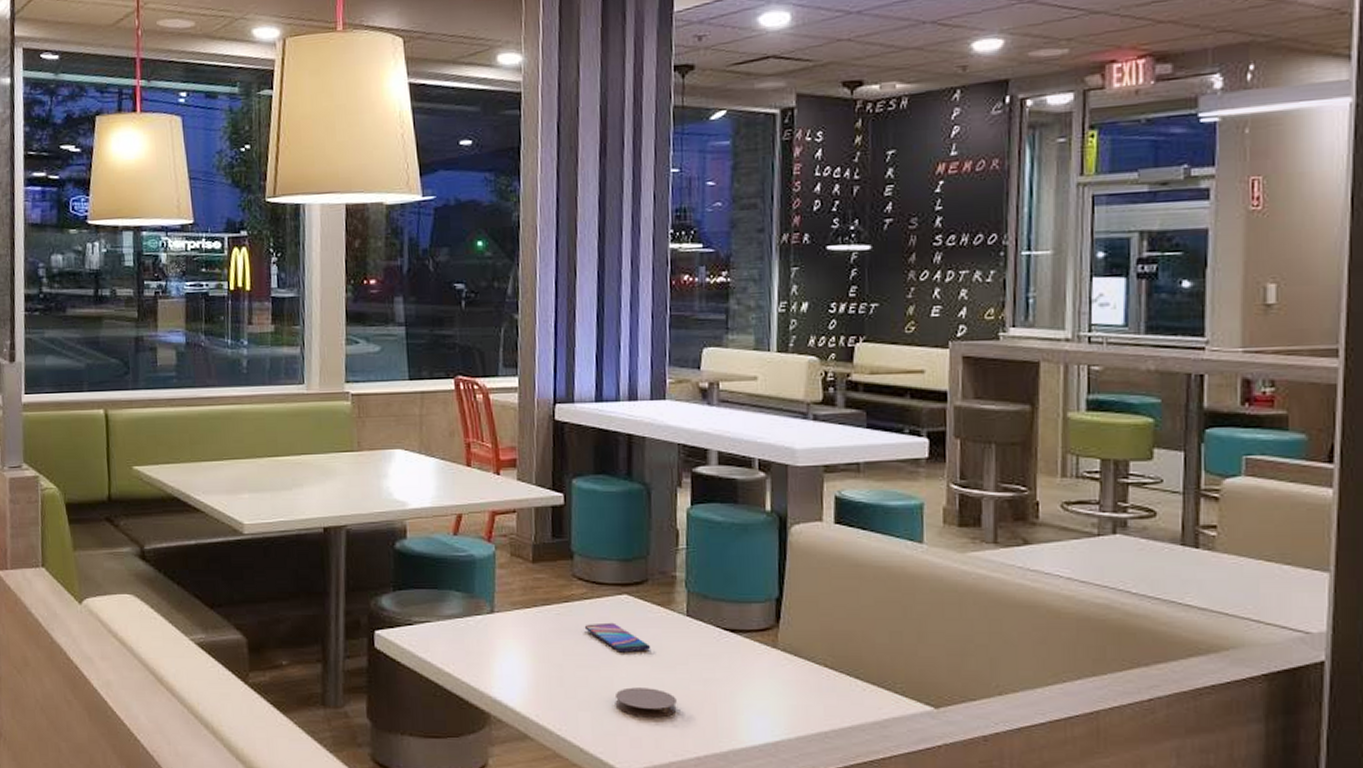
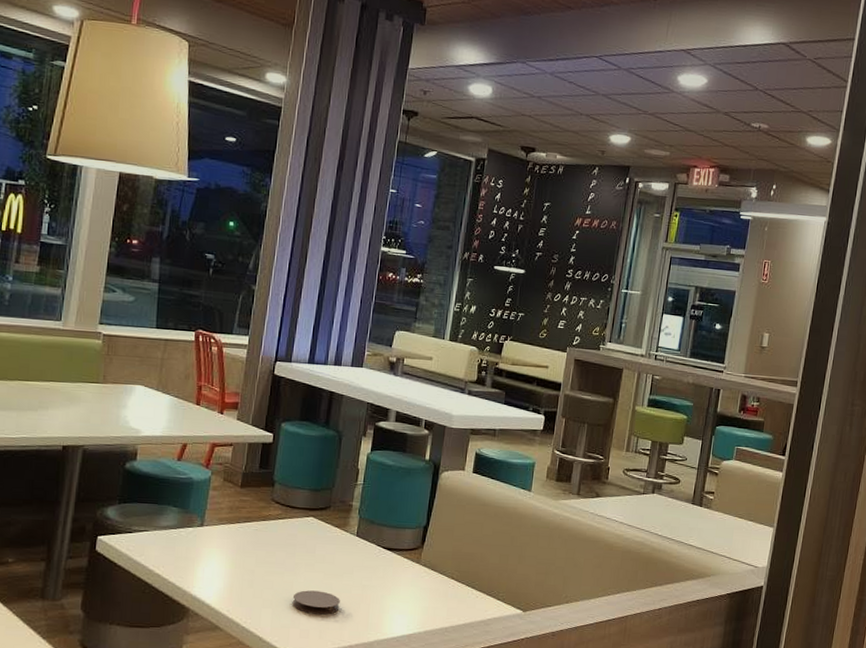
smartphone: present [584,622,650,653] -> none [275,538,325,563]

